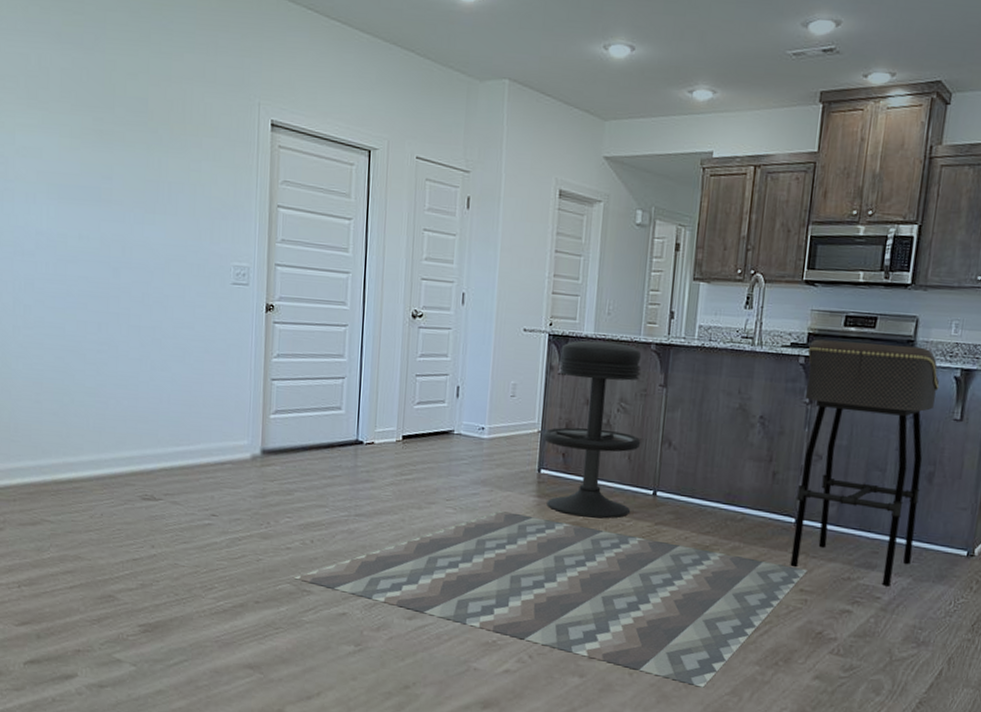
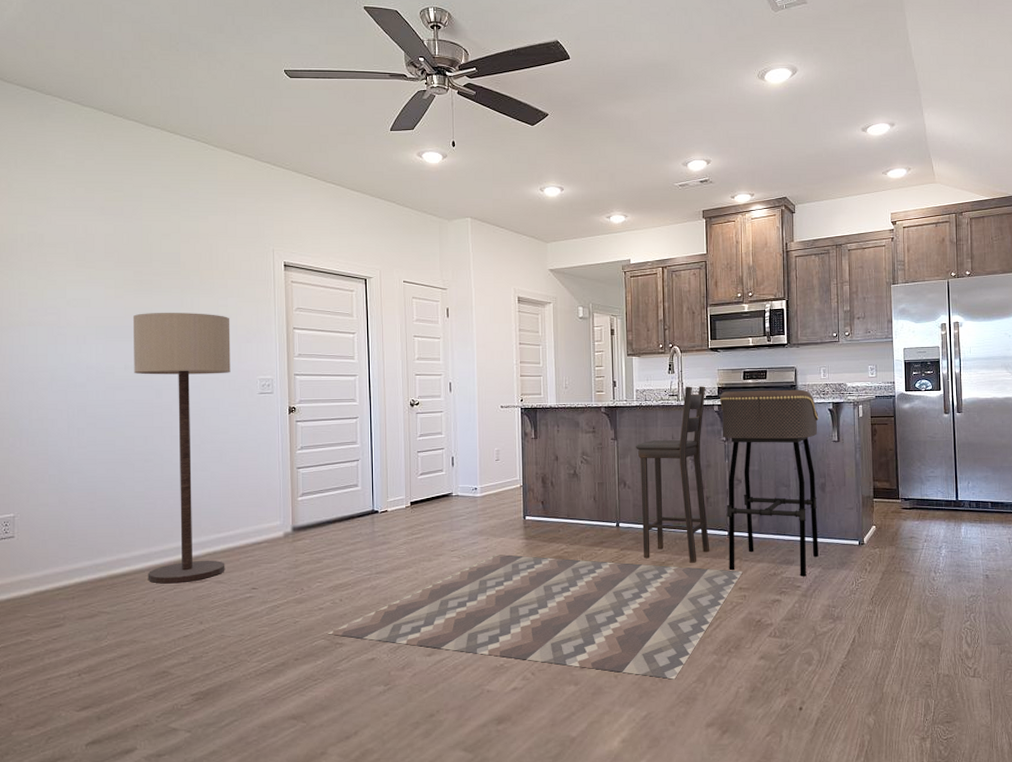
floor lamp: none [89,171,203,499] -> present [132,313,231,584]
bar stool: present [543,340,642,519] -> none [525,409,602,551]
bar stool: none [683,327,792,552] -> present [635,386,710,563]

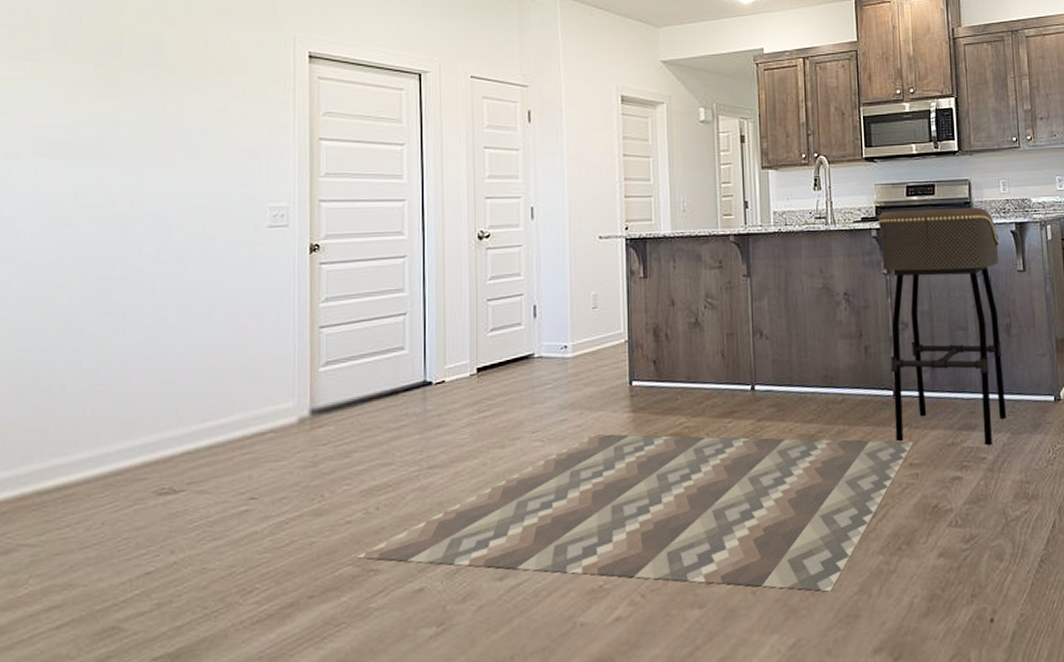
floor lamp: present [132,313,231,584] -> none [89,120,231,499]
bar stool: present [635,386,710,563] -> none [773,205,872,434]

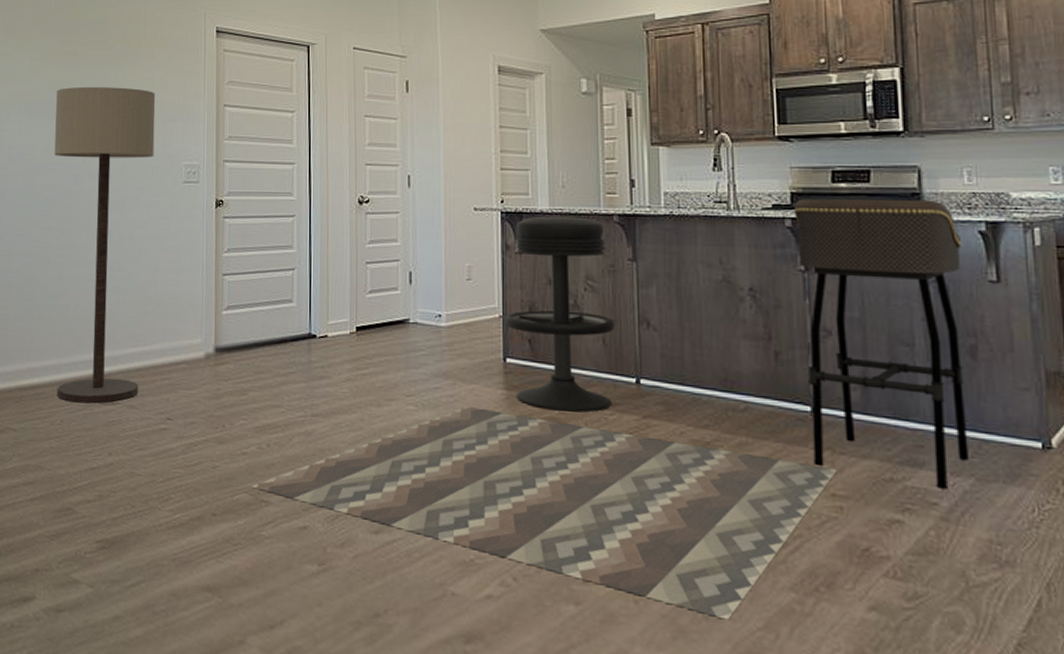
floor lamp: none [89,120,231,499] -> present [54,87,156,404]
bar stool: none [631,239,732,426] -> present [505,216,615,413]

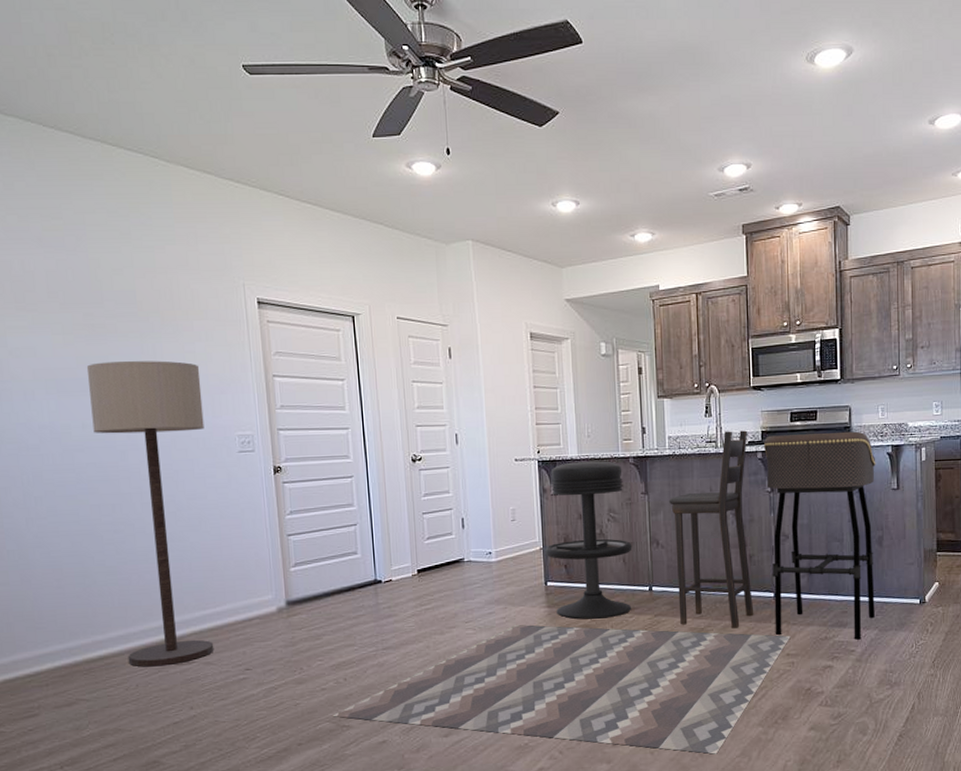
bar stool: none [663,189,782,448] -> present [668,430,754,629]

